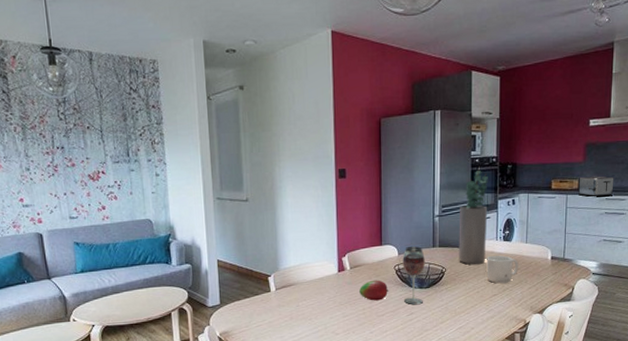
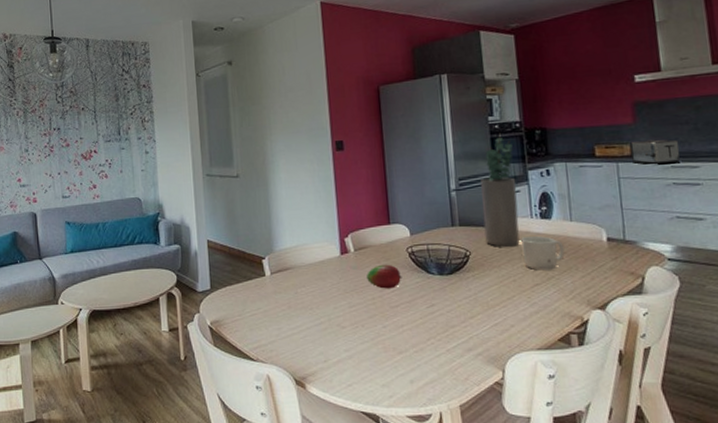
wineglass: present [402,246,425,305] -> none [415,225,445,295]

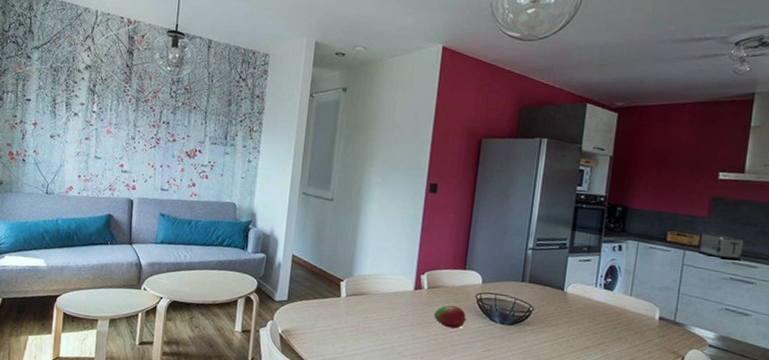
vase: present [481,132,520,248] -> none [549,203,593,311]
mug: present [520,235,565,271] -> none [579,302,619,337]

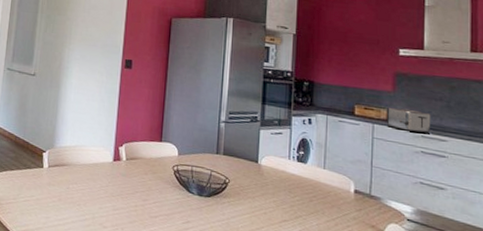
fruit: present [434,305,467,329] -> none [133,176,165,200]

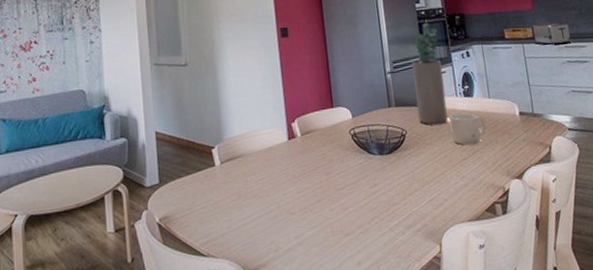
vase: none [245,78,282,183] -> present [412,18,448,125]
mug: none [275,175,315,210] -> present [448,113,486,146]

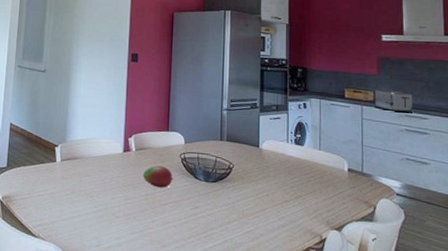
fruit: none [313,146,347,172] -> present [143,165,173,188]
vase: present [412,18,448,125] -> none [247,66,278,166]
mug: present [448,113,486,146] -> none [276,157,312,190]

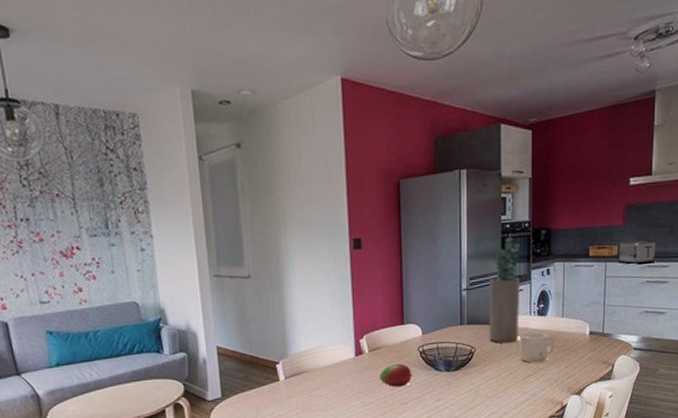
vase: none [247,66,278,166] -> present [488,232,520,344]
mug: none [276,157,312,190] -> present [518,331,554,363]

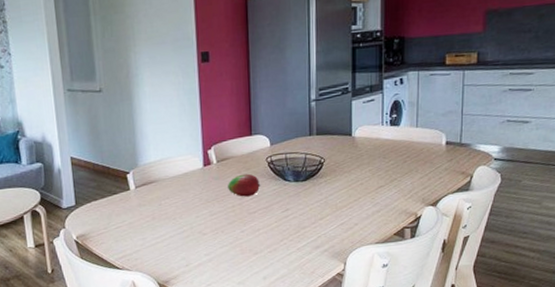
vase: present [488,232,520,344] -> none [338,42,372,154]
mug: present [518,331,554,363] -> none [370,142,408,174]
toaster: present [617,240,656,265] -> none [476,47,520,73]

